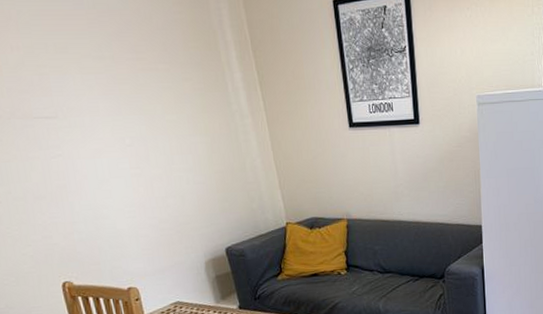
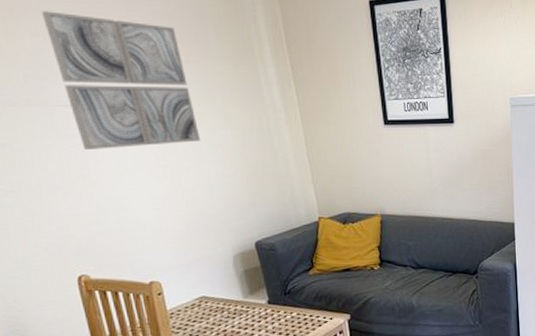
wall art: none [20,25,172,160] -> present [41,11,201,150]

